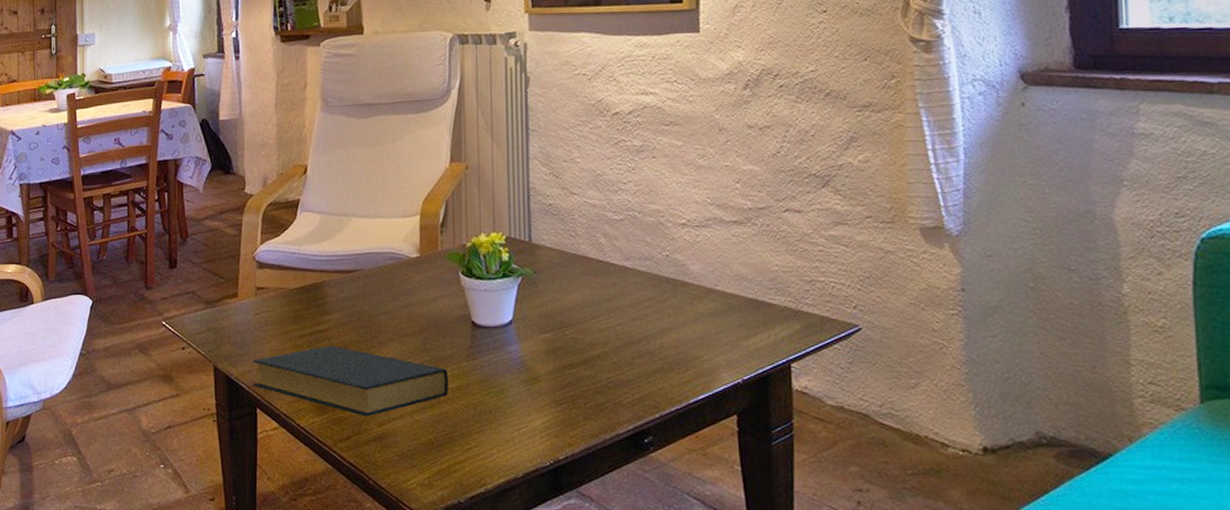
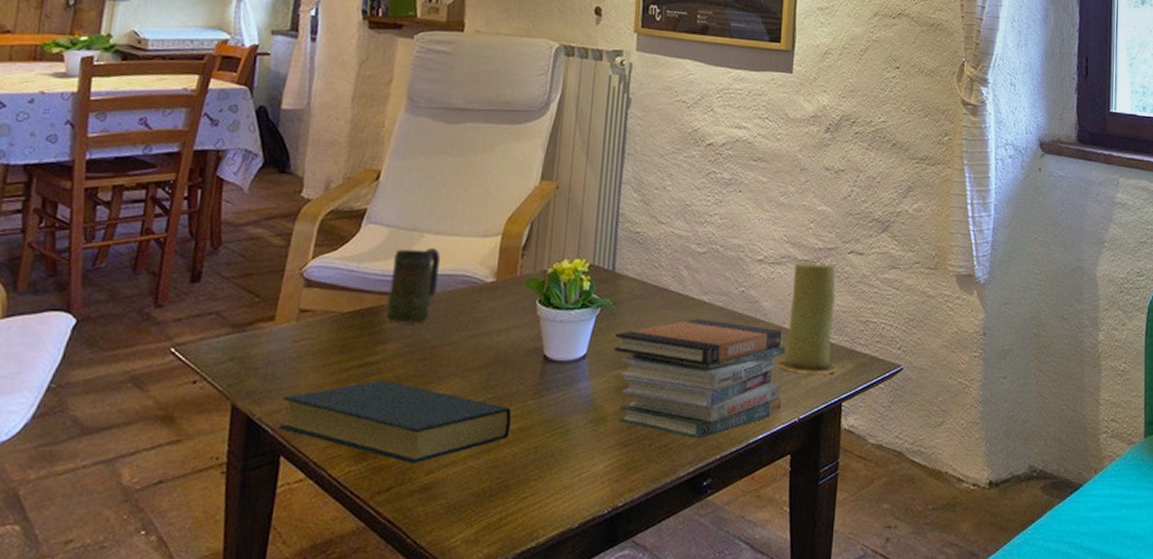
mug: none [326,230,369,295] -> present [386,248,441,323]
book stack: none [538,284,721,399] -> present [613,319,786,439]
candle: none [713,222,783,334] -> present [778,261,838,373]

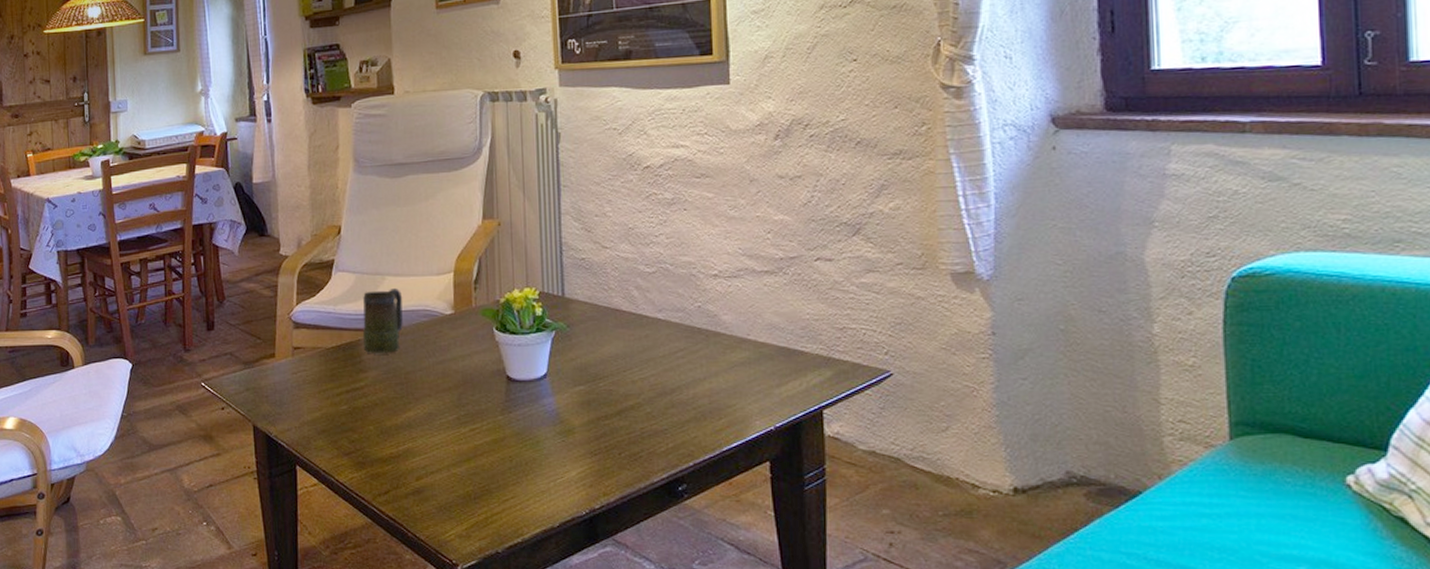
hardback book: present [279,380,512,464] -> none [291,402,485,471]
book stack: present [613,319,786,439] -> none [572,336,754,448]
candle: present [778,261,838,373] -> none [746,272,815,382]

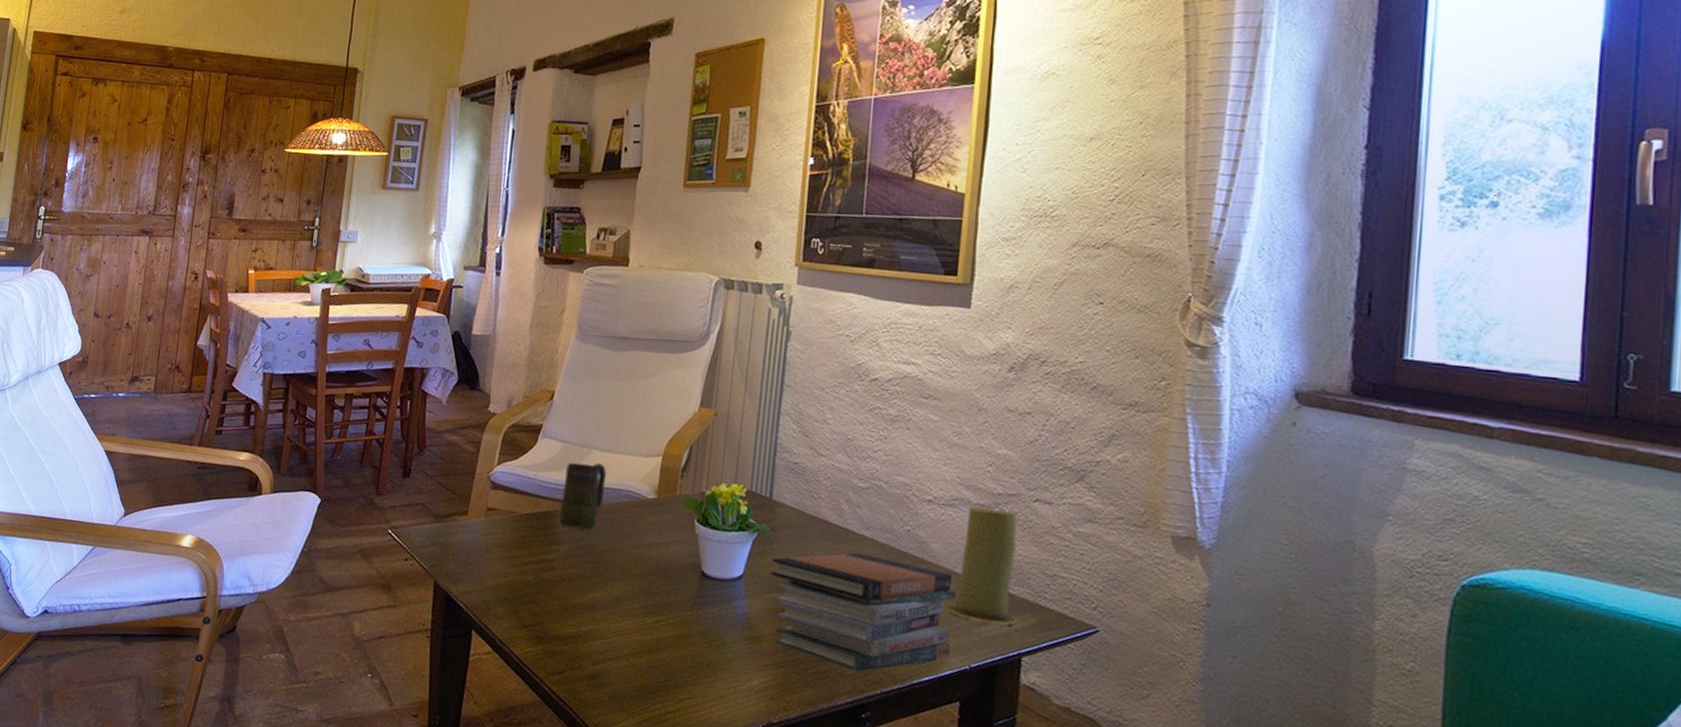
book stack: none [572,336,754,448] -> present [770,552,957,672]
candle: none [746,272,815,382] -> present [947,505,1018,625]

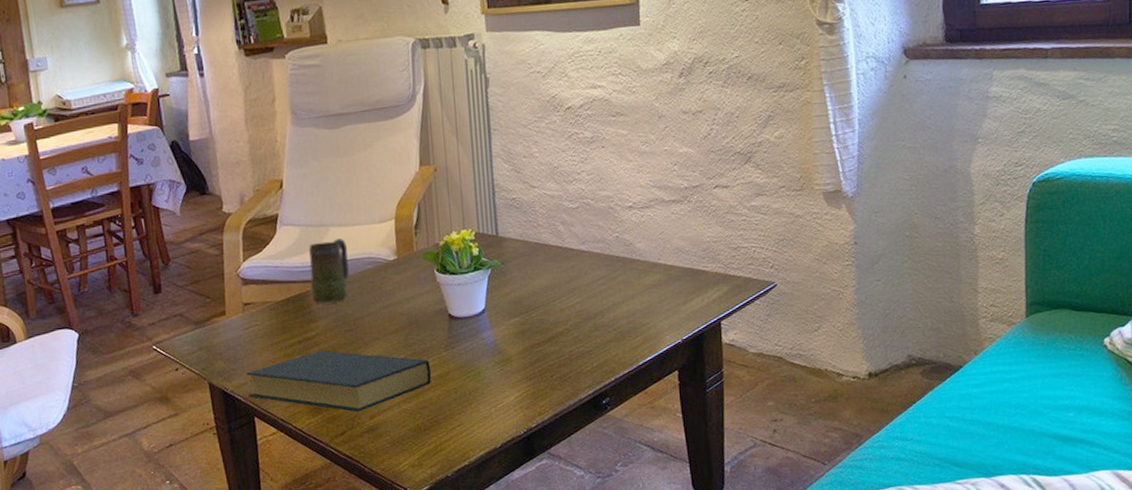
hardback book: none [471,576,671,654] -> present [246,350,432,412]
book stack: present [770,552,957,672] -> none [507,265,665,367]
candle: present [947,505,1018,625] -> none [657,201,714,301]

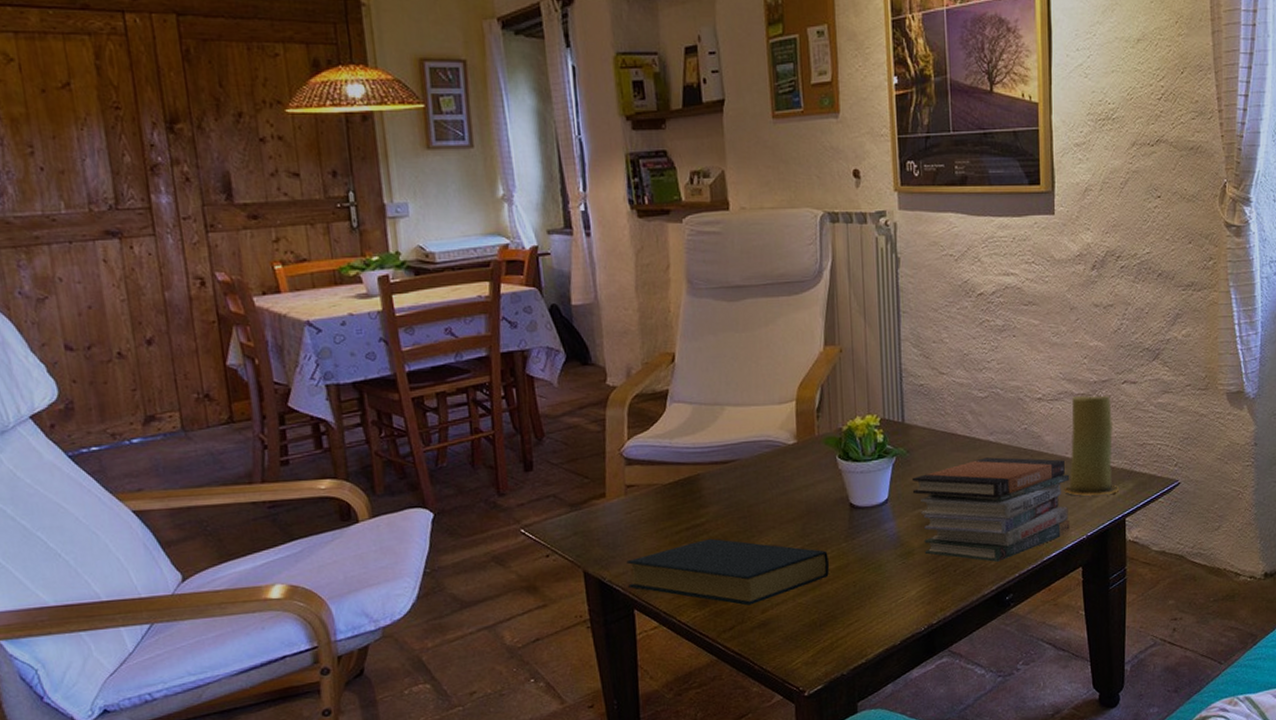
mug: present [309,238,349,303] -> none [701,419,745,488]
book stack: none [507,265,665,367] -> present [911,457,1070,562]
candle: none [657,201,714,301] -> present [1064,395,1120,496]

